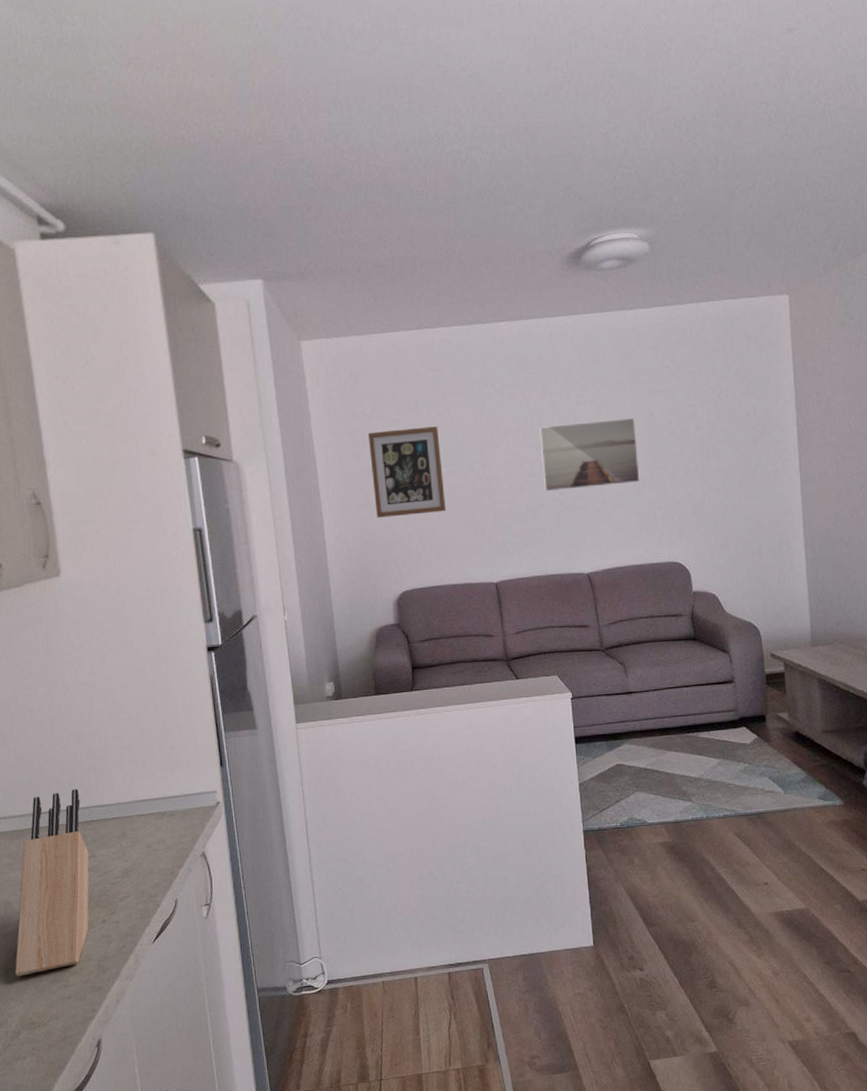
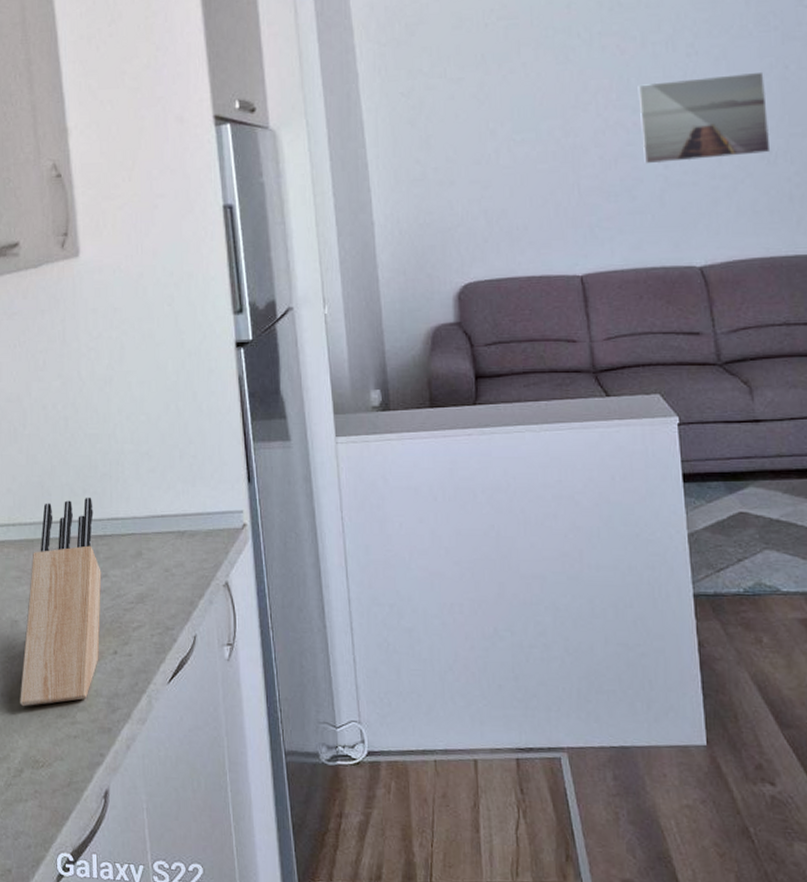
wall art: present [367,426,446,518] -> none [425,85,519,195]

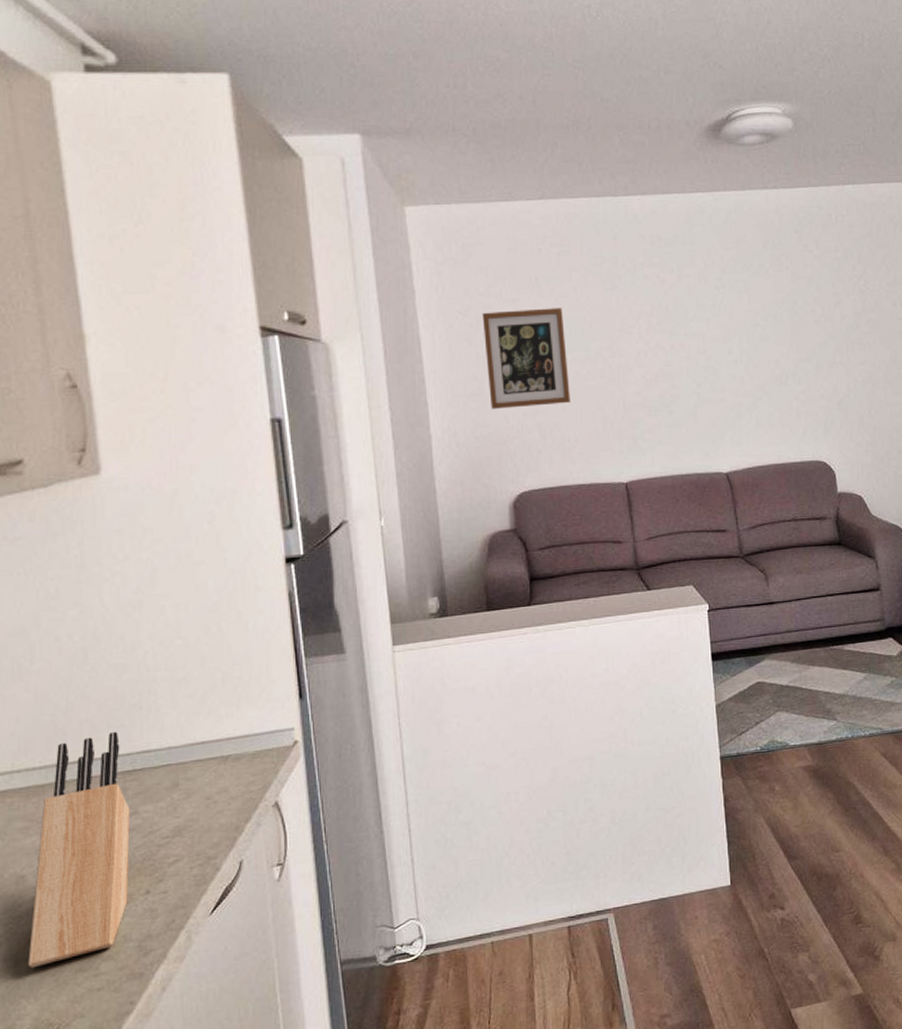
wall art: none [425,85,519,195] -> present [482,308,570,409]
wall art: present [638,73,769,163] -> none [675,306,782,382]

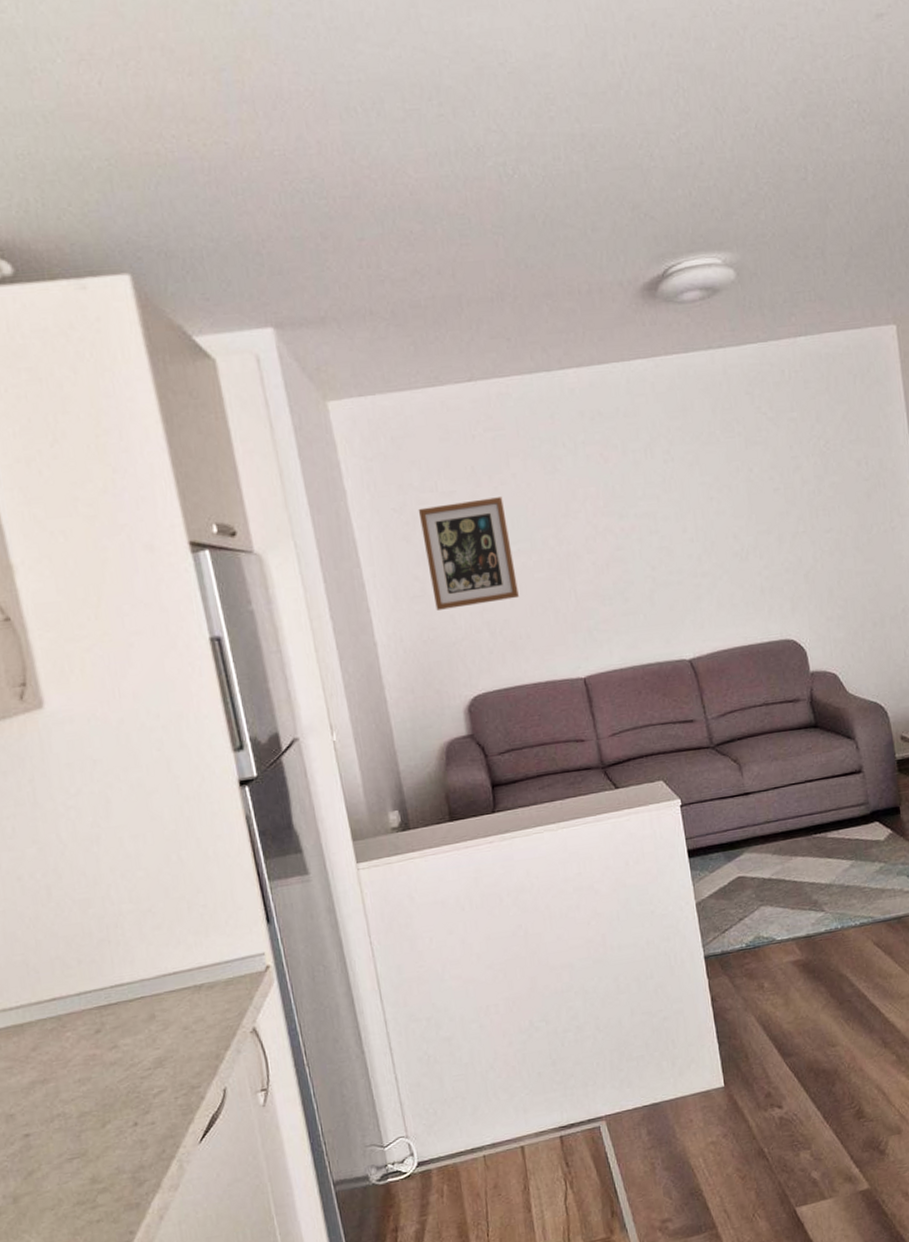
knife block: present [28,731,131,969] -> none [23,966,117,1204]

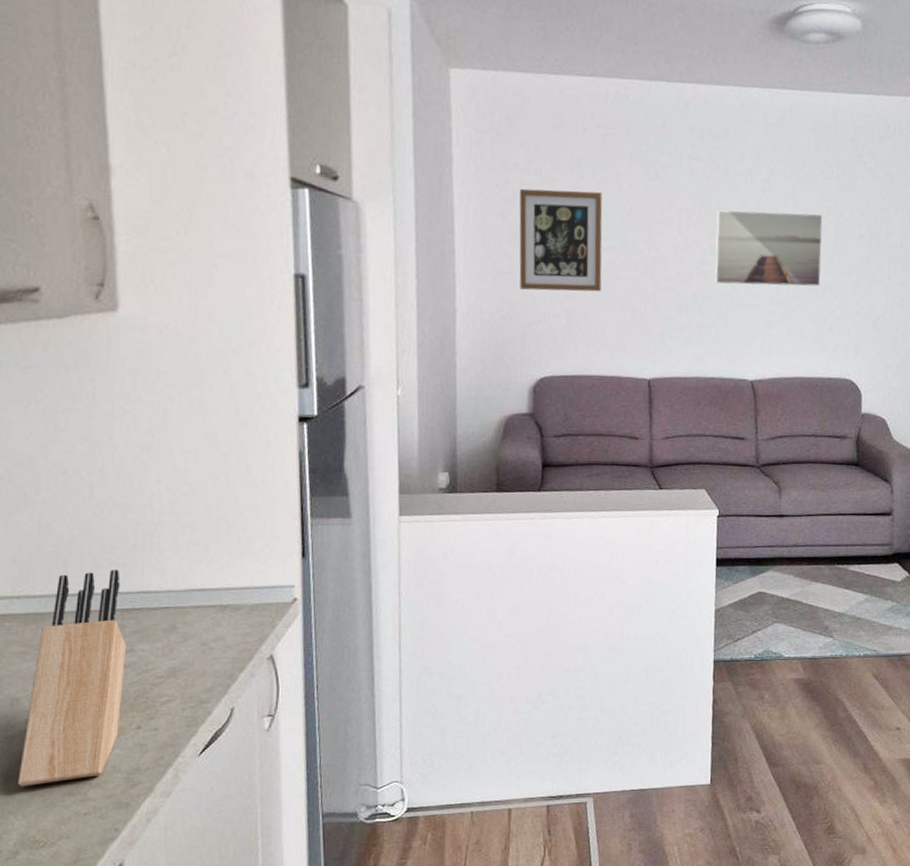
knife block: none [23,966,117,1204] -> present [18,569,127,787]
wall art: none [622,476,741,566] -> present [715,210,823,287]

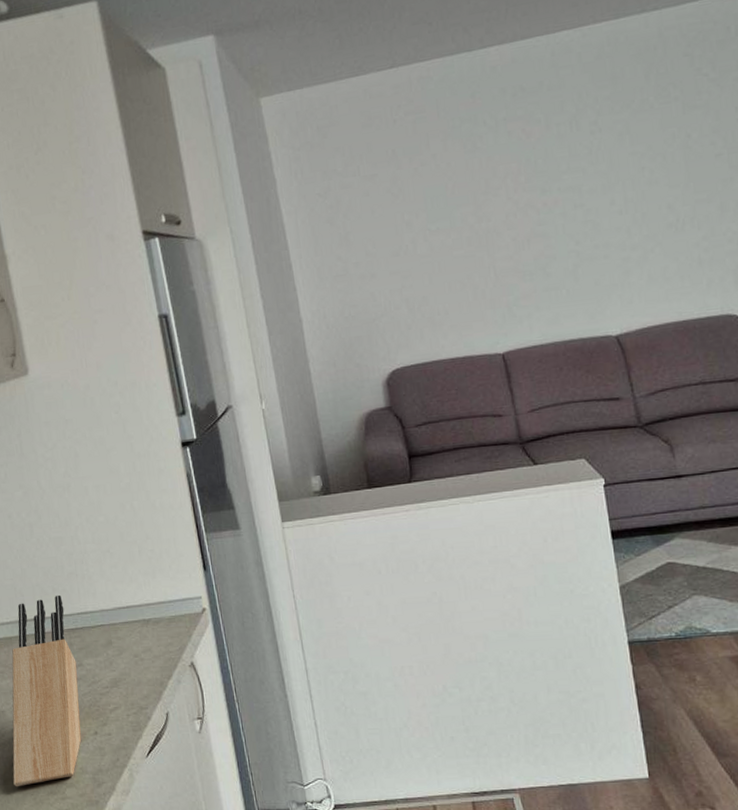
wall art: present [519,188,603,292] -> none [341,177,437,288]
wall art: present [715,210,823,287] -> none [545,144,677,241]

